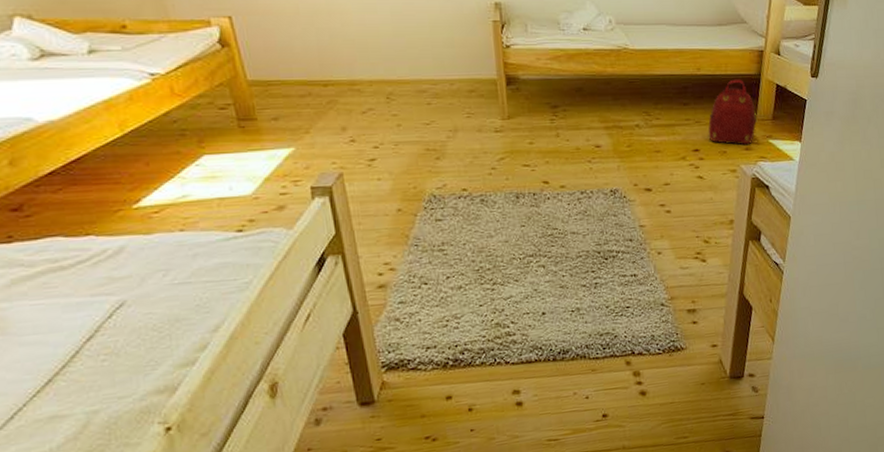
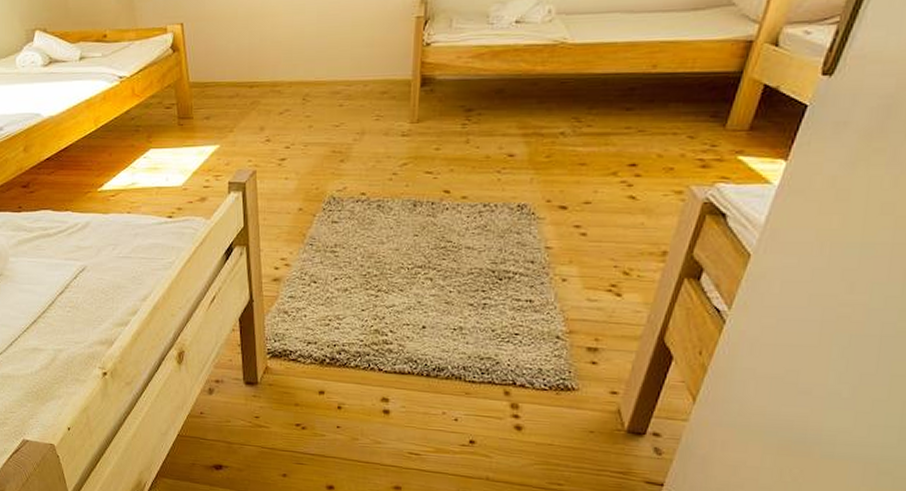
backpack: present [708,79,758,146] -> none [652,78,727,162]

